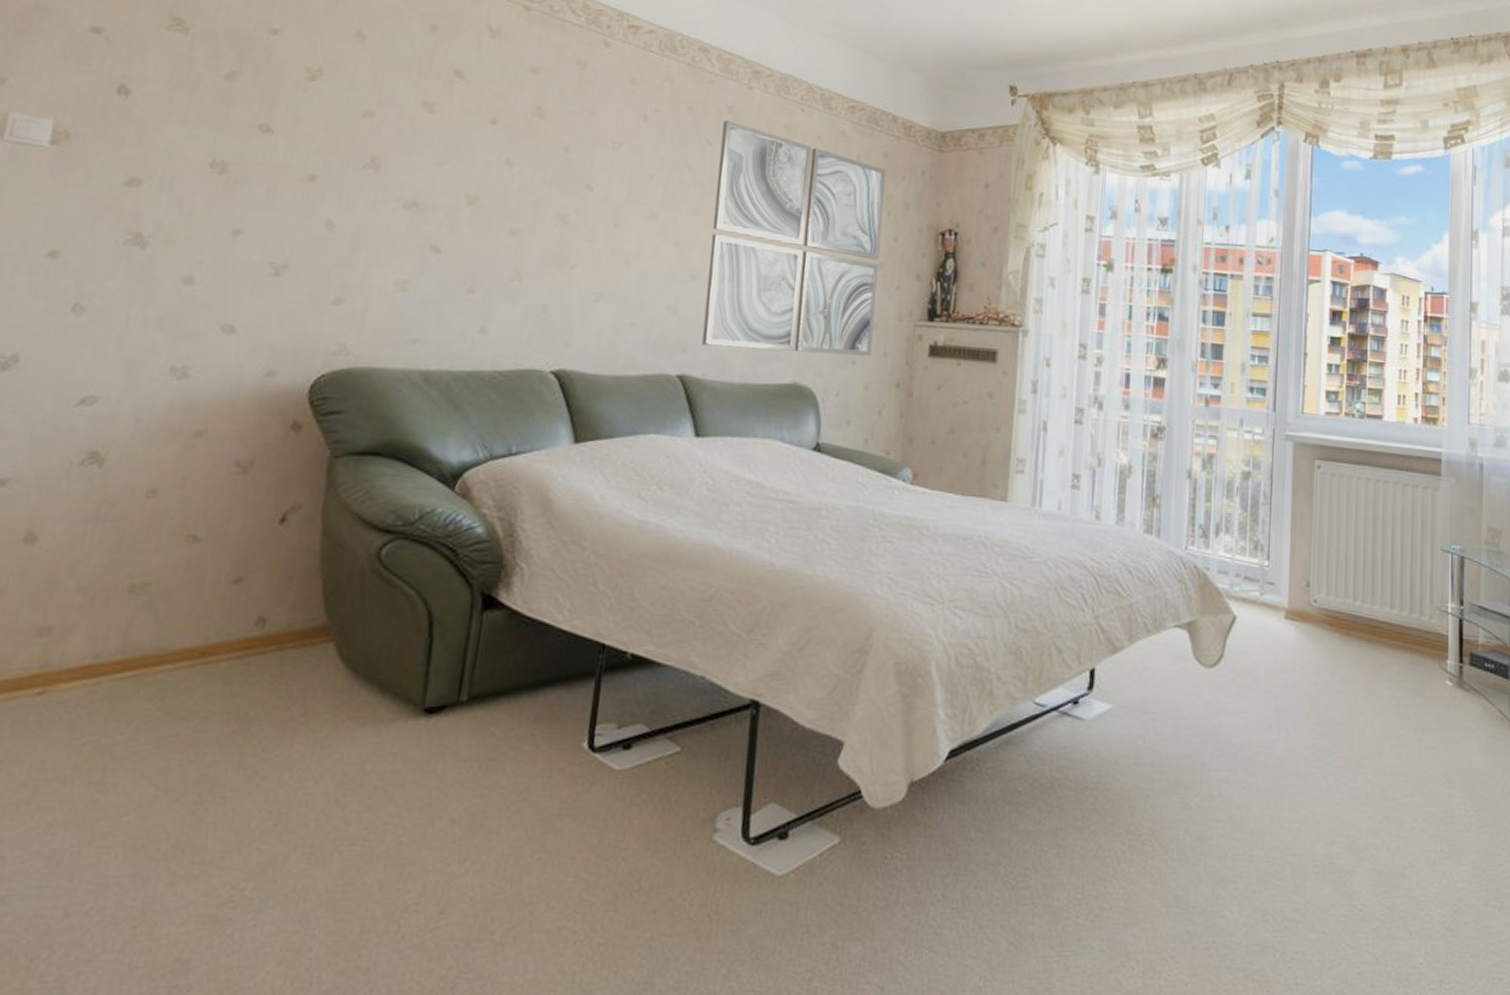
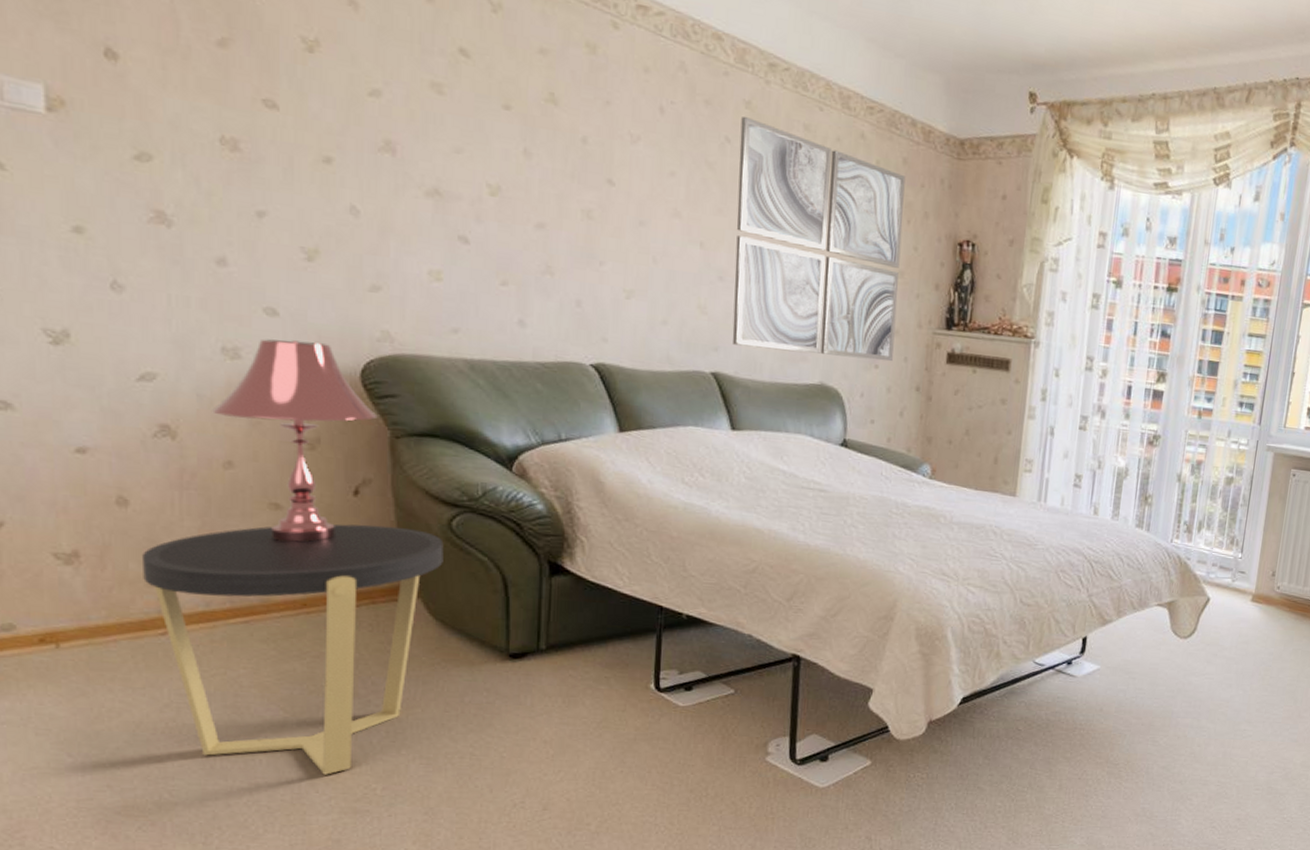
side table: none [32,556,369,871] -> present [143,524,444,775]
table lamp: none [147,356,320,579] -> present [212,339,378,542]

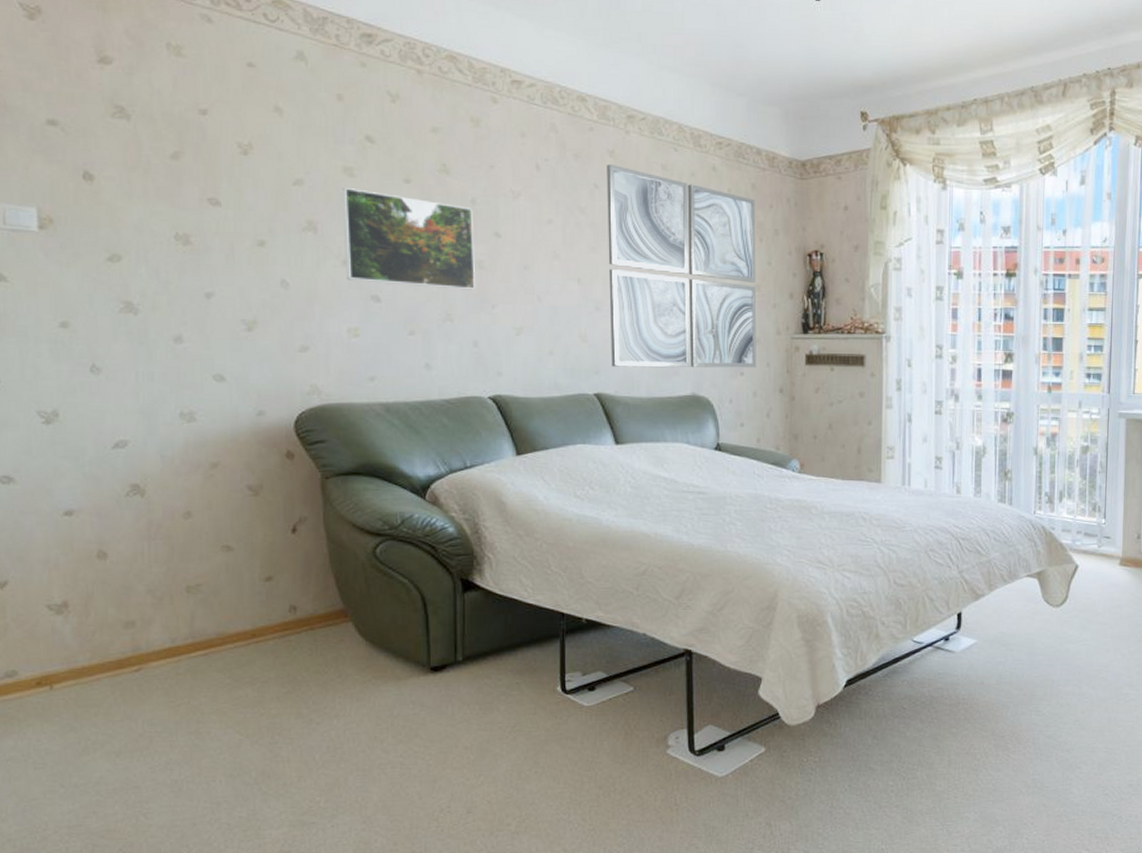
side table: present [143,524,444,775] -> none [119,558,370,791]
table lamp: present [212,339,378,542] -> none [173,401,310,579]
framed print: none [428,105,583,243] -> present [342,187,475,290]

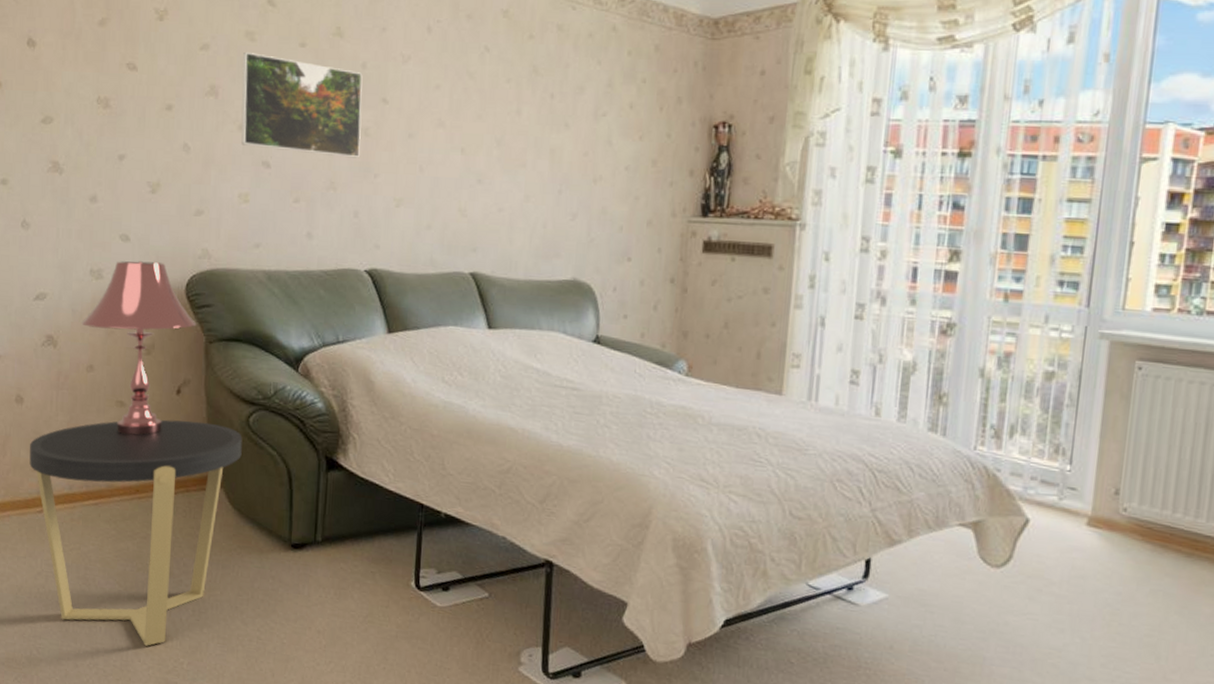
side table: none [119,558,370,791] -> present [29,419,243,646]
table lamp: none [173,401,310,579] -> present [81,261,197,436]
wall art: present [607,164,757,368] -> none [489,24,658,254]

